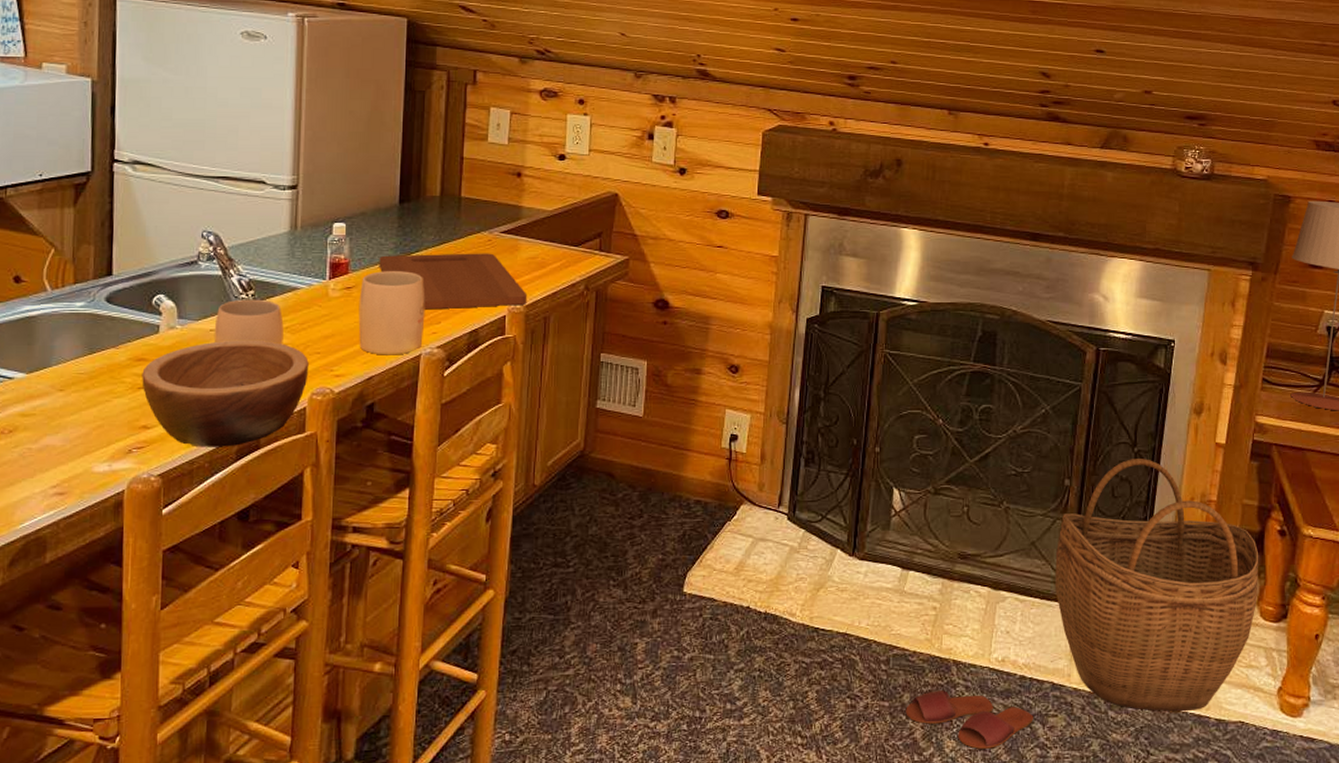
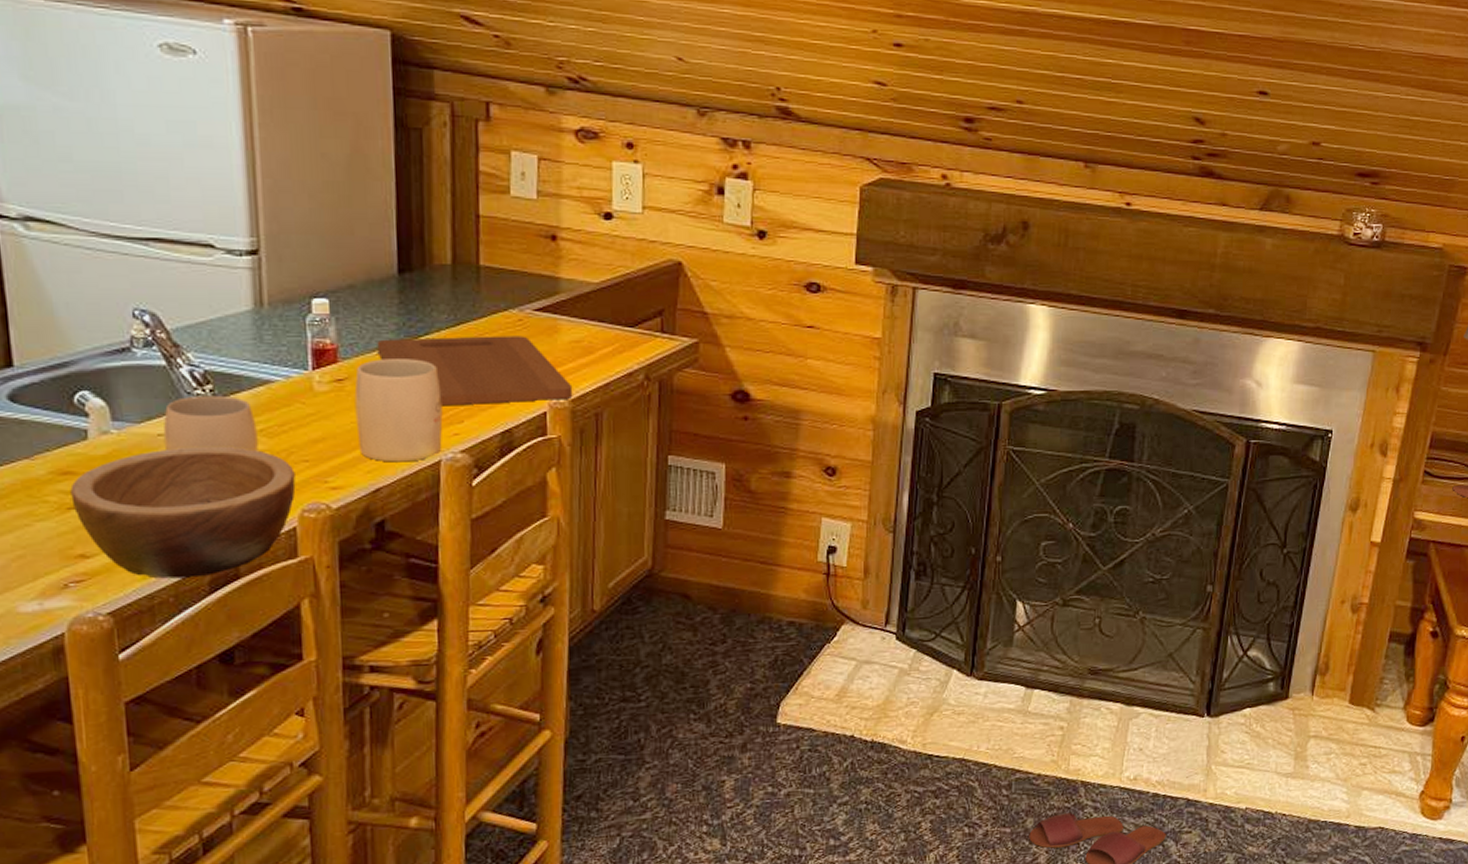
woven basket: present [1055,459,1259,711] -> none [1193,560,1409,822]

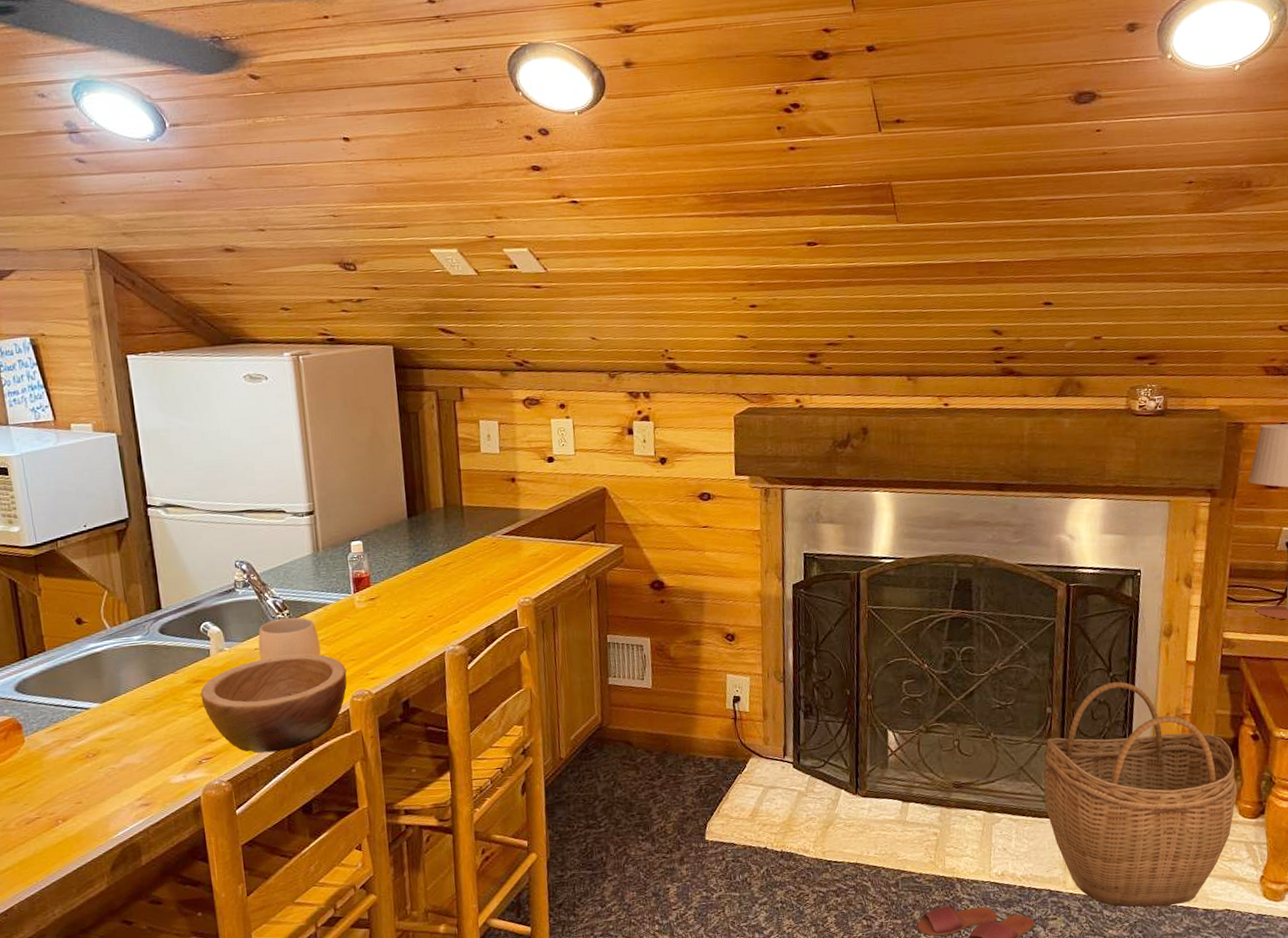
mug: present [354,359,443,463] -> none [383,578,445,657]
cutting board: present [377,336,573,406] -> none [396,554,535,612]
woven basket: none [1193,560,1409,822] -> present [1043,682,1236,907]

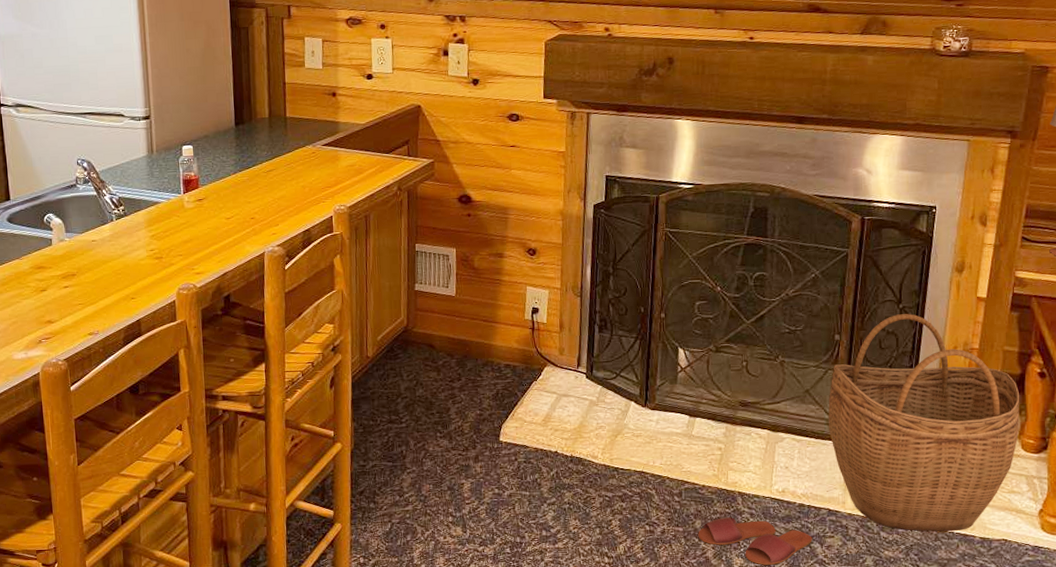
bowl: present [200,653,347,753] -> none [42,247,175,336]
mug: present [258,617,321,661] -> none [95,213,152,252]

